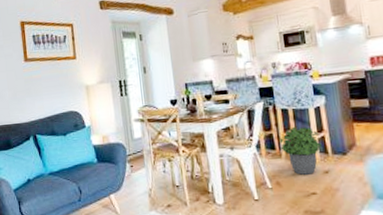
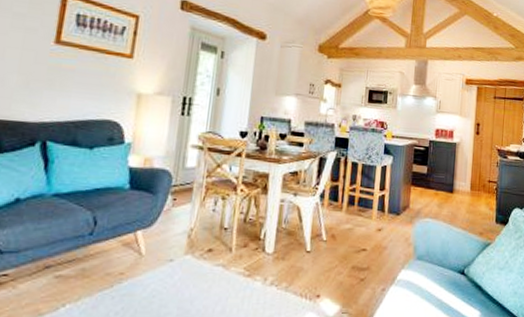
potted plant: present [279,126,324,175] -> none [343,181,382,231]

